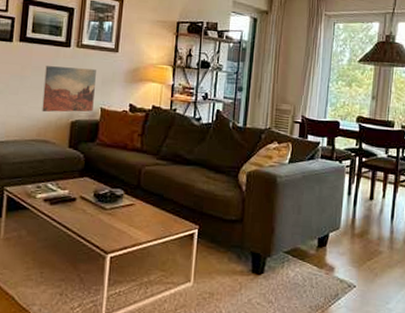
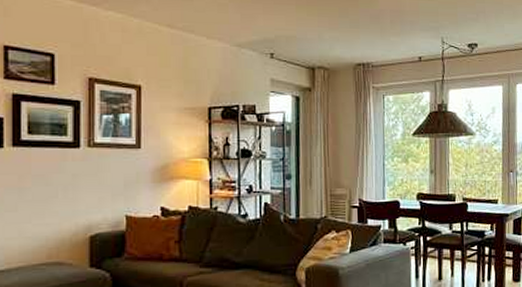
wall art: present [42,66,96,113] -> none [50,171,116,229]

